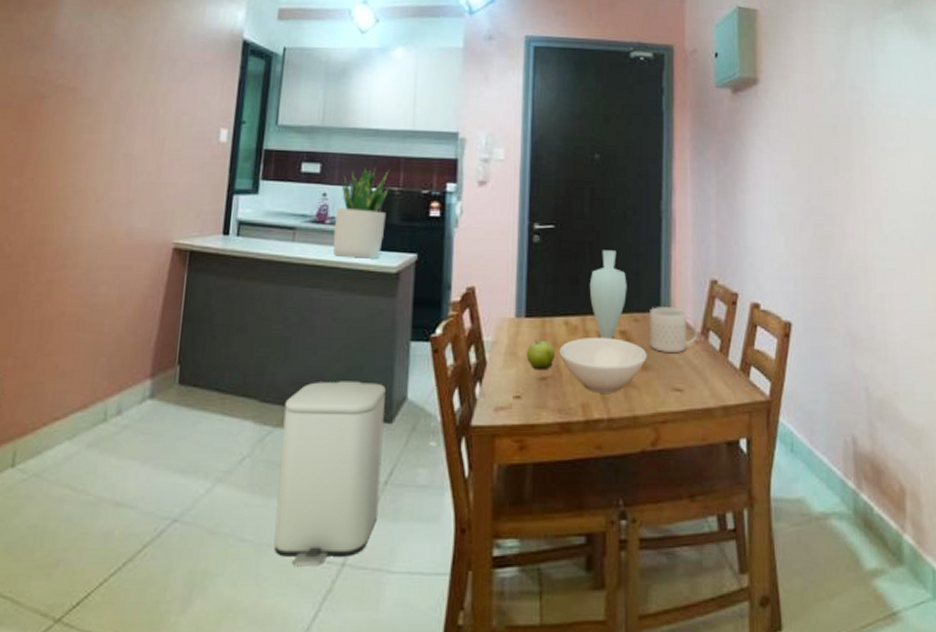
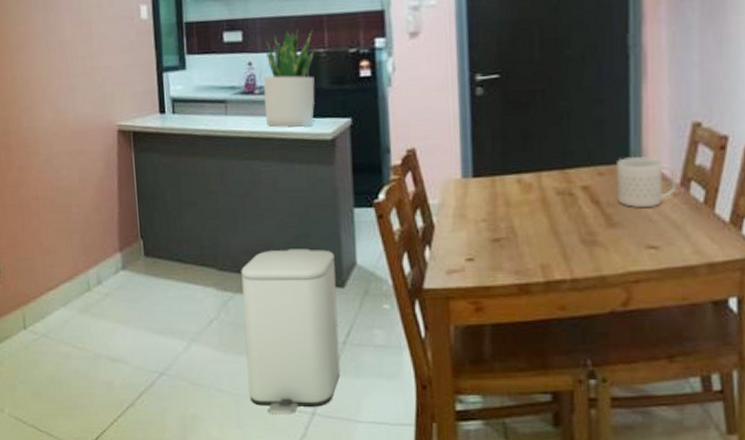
fruit: present [526,340,556,370] -> none [477,200,509,232]
bowl: present [559,338,647,393] -> none [512,195,615,253]
vase: present [589,250,627,340] -> none [543,97,589,197]

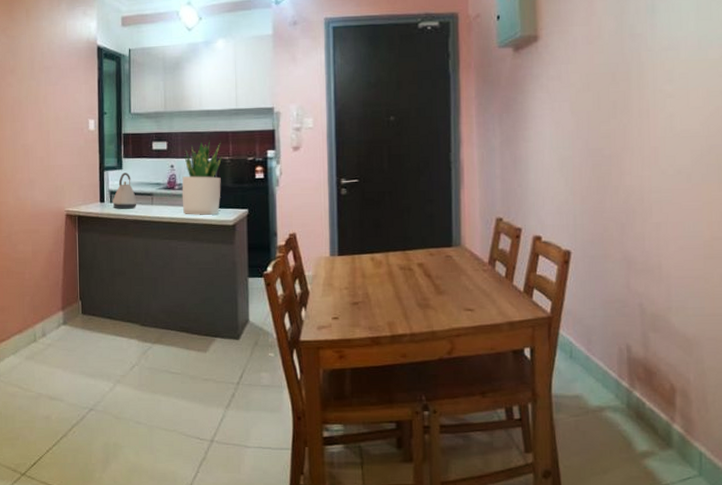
kettle: none [175,74,207,122] -> present [112,172,137,209]
pedal bin: present [241,248,341,415] -> none [159,309,234,442]
mug: present [615,156,677,207] -> none [442,241,486,280]

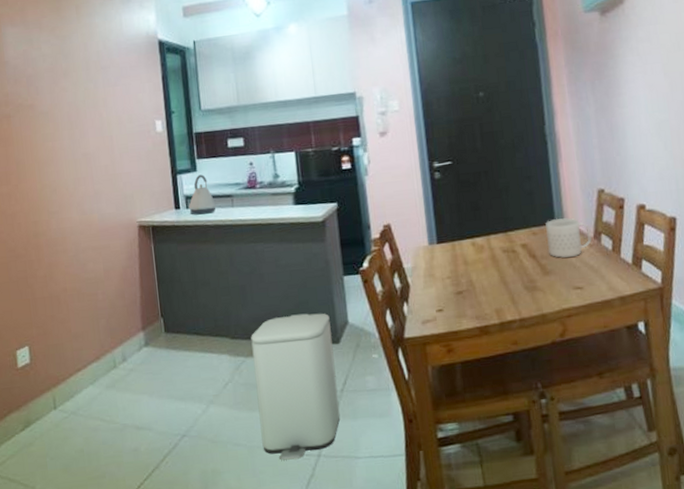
pedal bin: none [159,309,234,442] -> present [251,313,340,461]
planter: present [182,140,223,216] -> none [263,132,307,215]
mug: none [442,241,486,280] -> present [545,218,592,258]

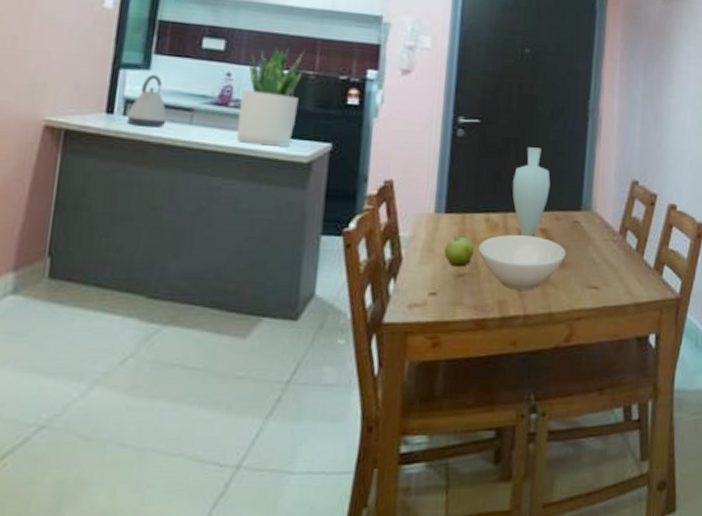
pedal bin: present [251,313,340,461] -> none [159,276,292,471]
planter: none [263,132,307,215] -> present [237,46,305,148]
fruit: none [442,260,468,286] -> present [444,236,475,267]
bowl: none [470,251,548,299] -> present [478,235,566,290]
vase: none [489,176,524,254] -> present [512,147,551,237]
mug: present [545,218,592,258] -> none [568,204,617,251]

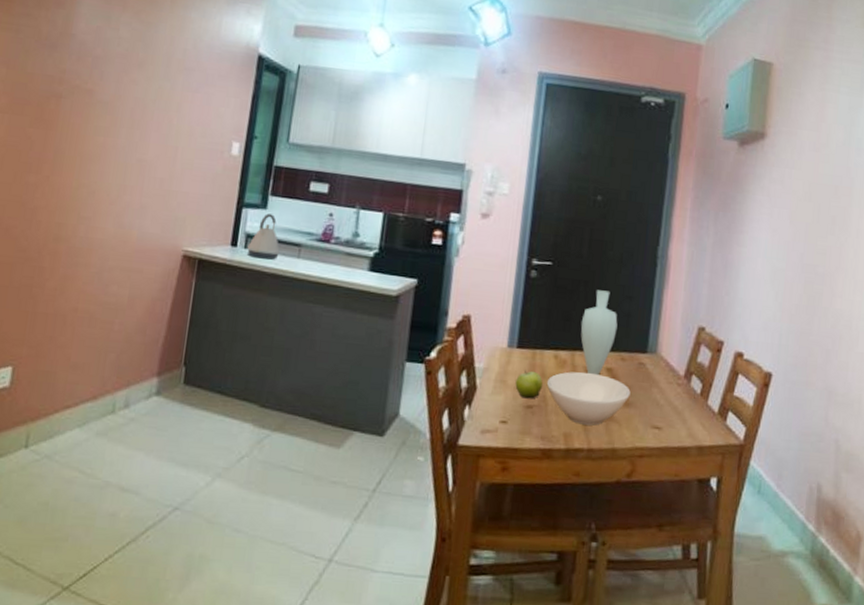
planter: present [237,46,305,148] -> none [336,190,396,282]

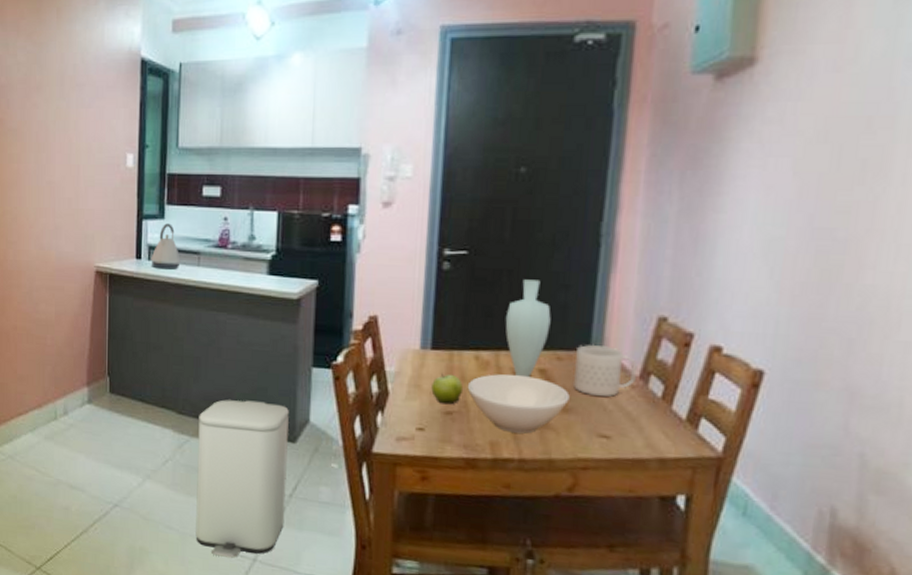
pedal bin: none [267,392,379,560] -> present [195,399,289,558]
mug: none [633,347,683,393] -> present [572,344,637,397]

